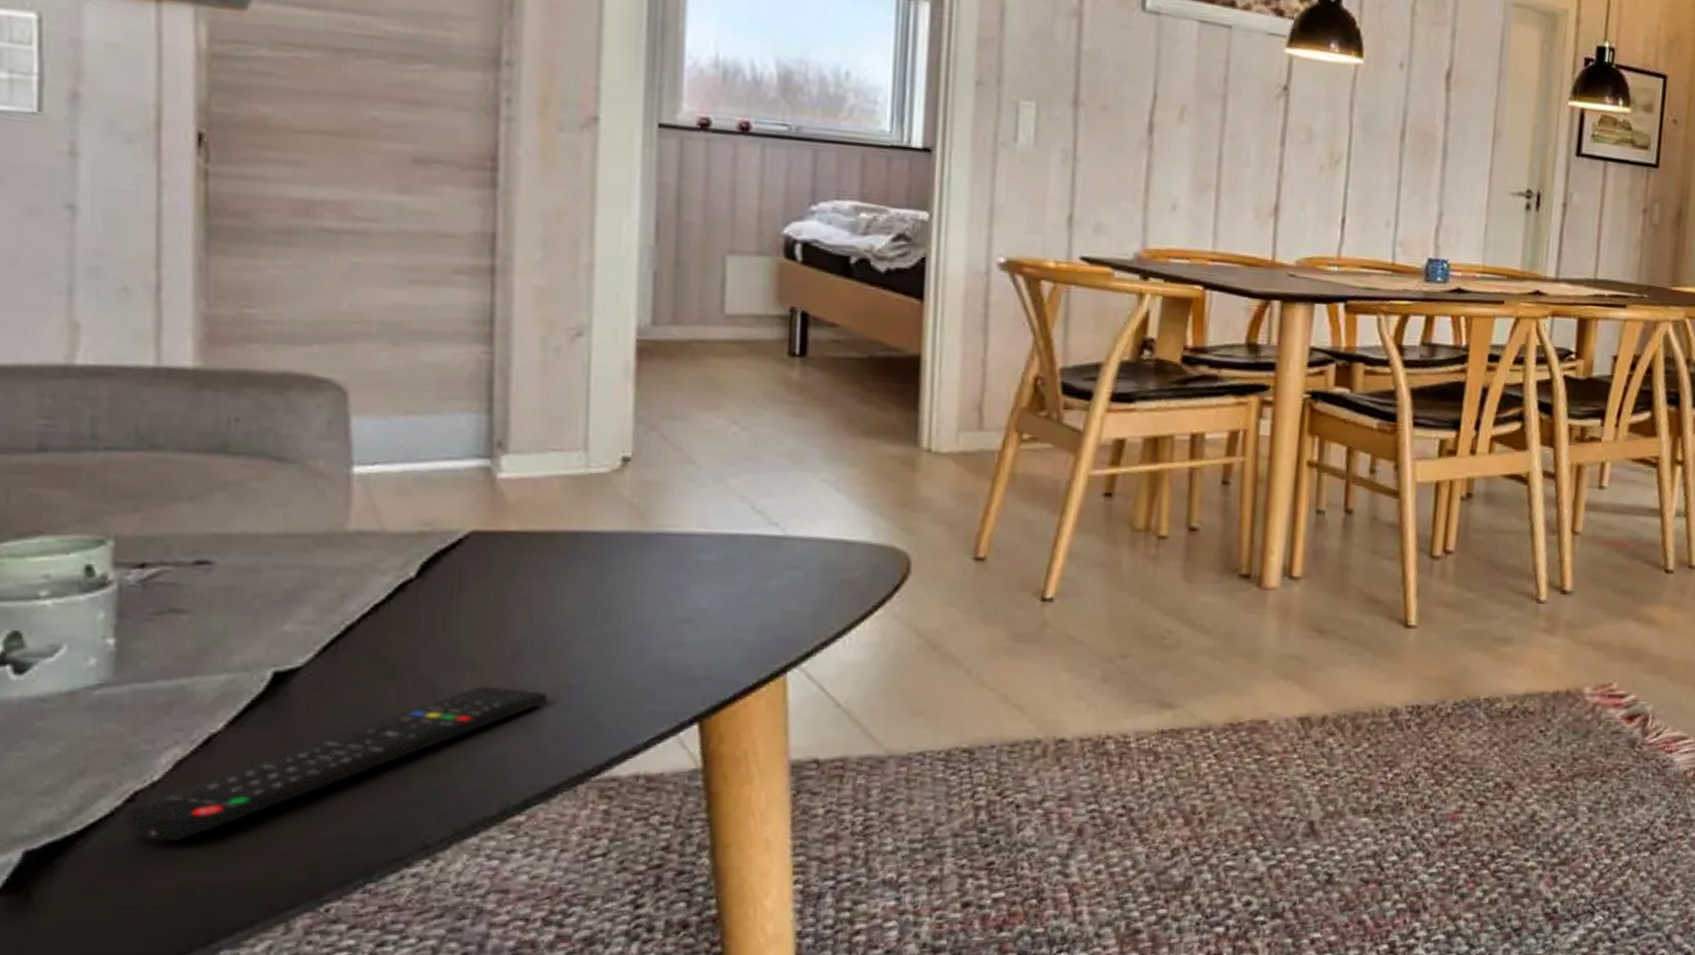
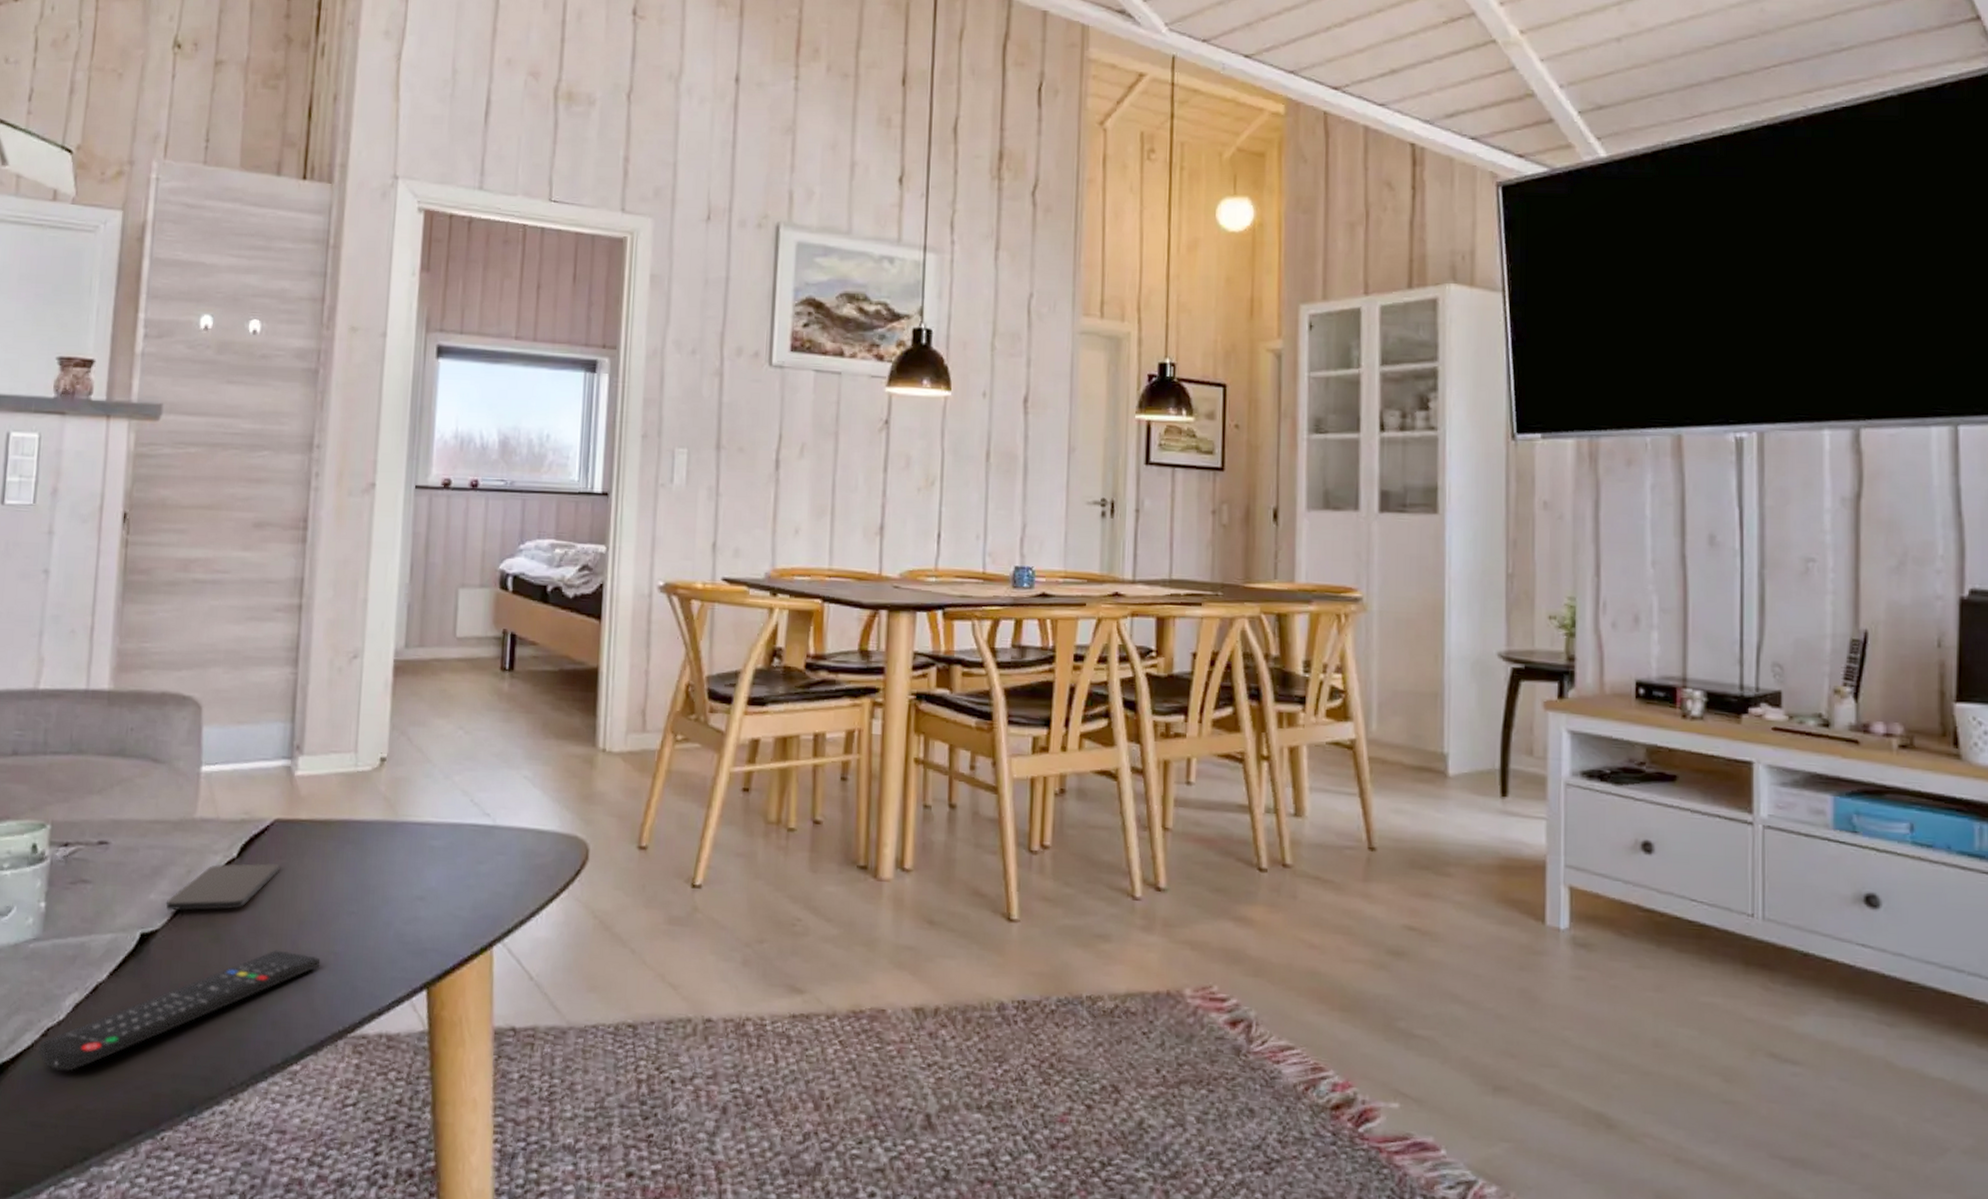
smartphone: none [309,584,481,644] -> present [165,863,280,911]

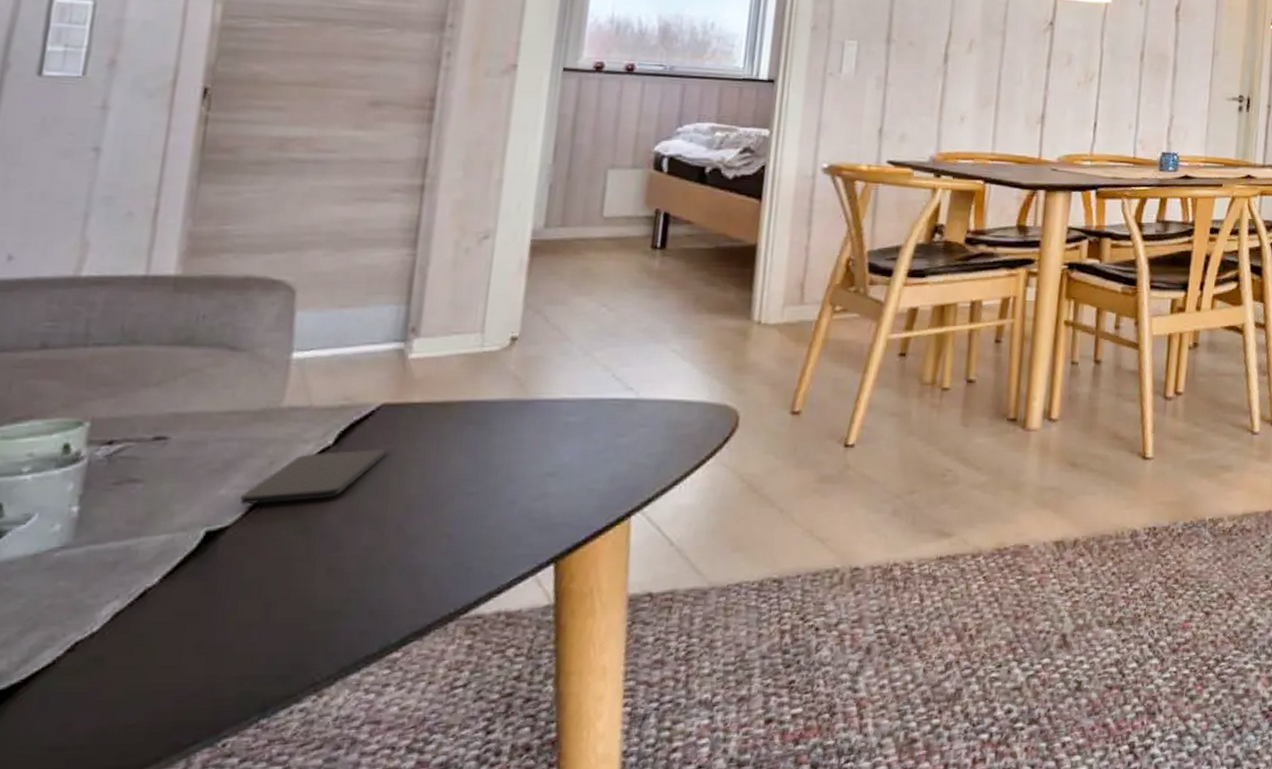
remote control: present [38,950,321,1072] -> none [61,537,431,687]

